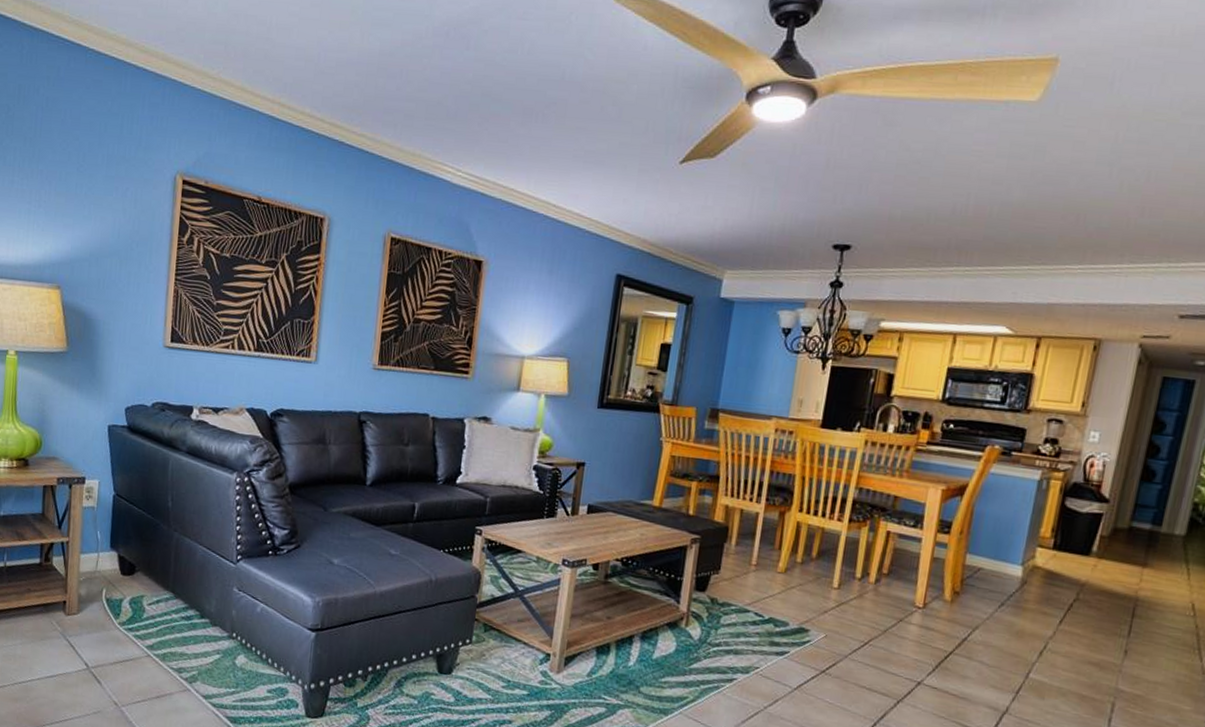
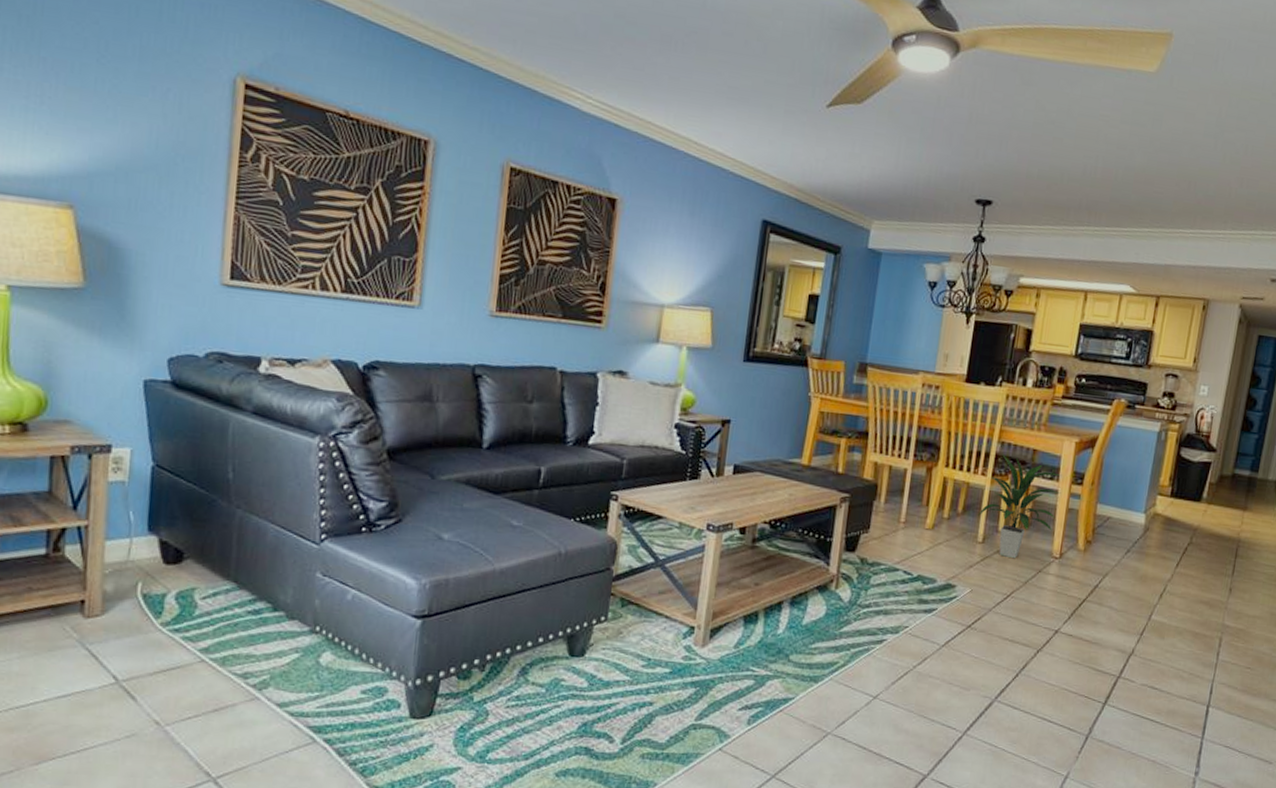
indoor plant: none [832,499,927,607] -> present [977,453,1062,559]

